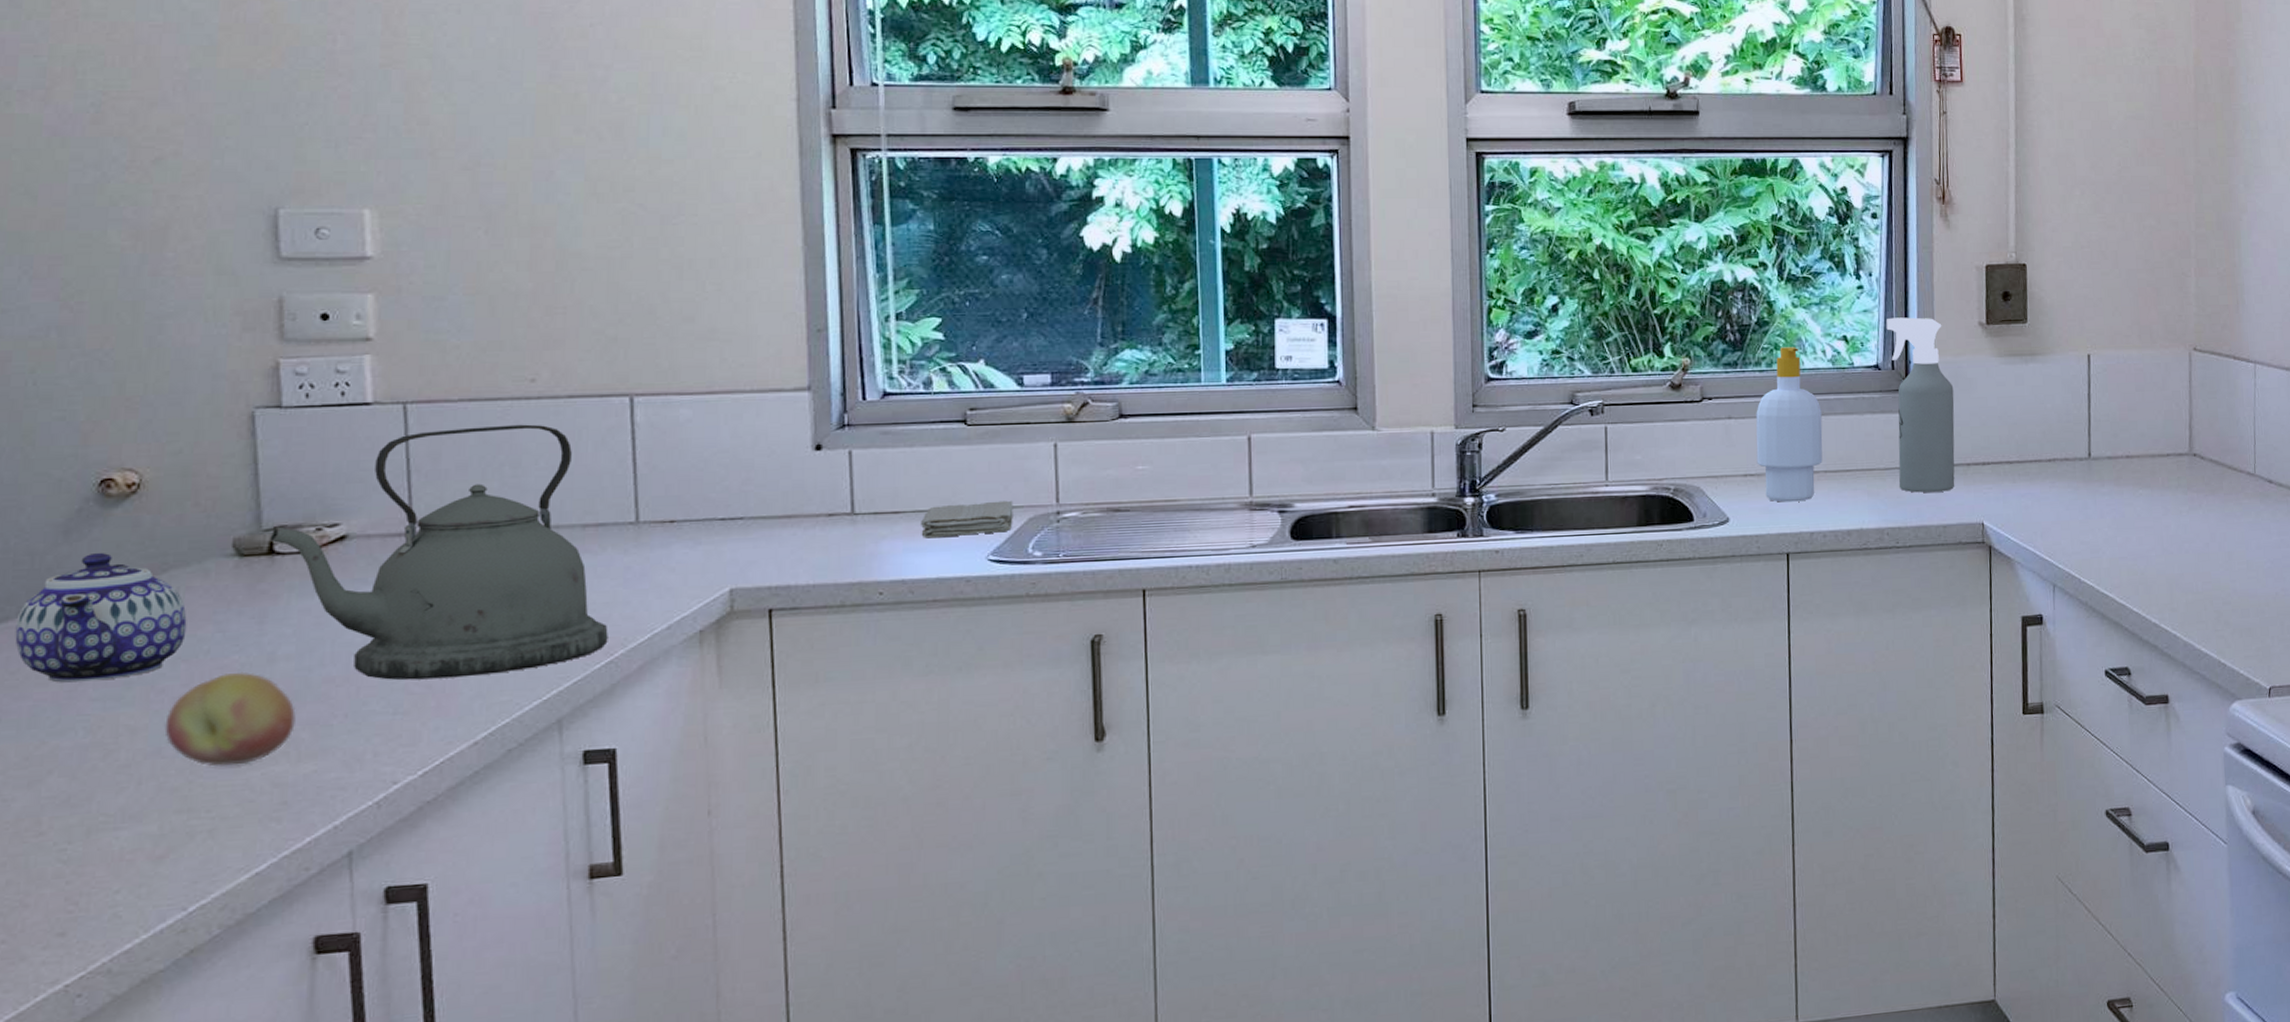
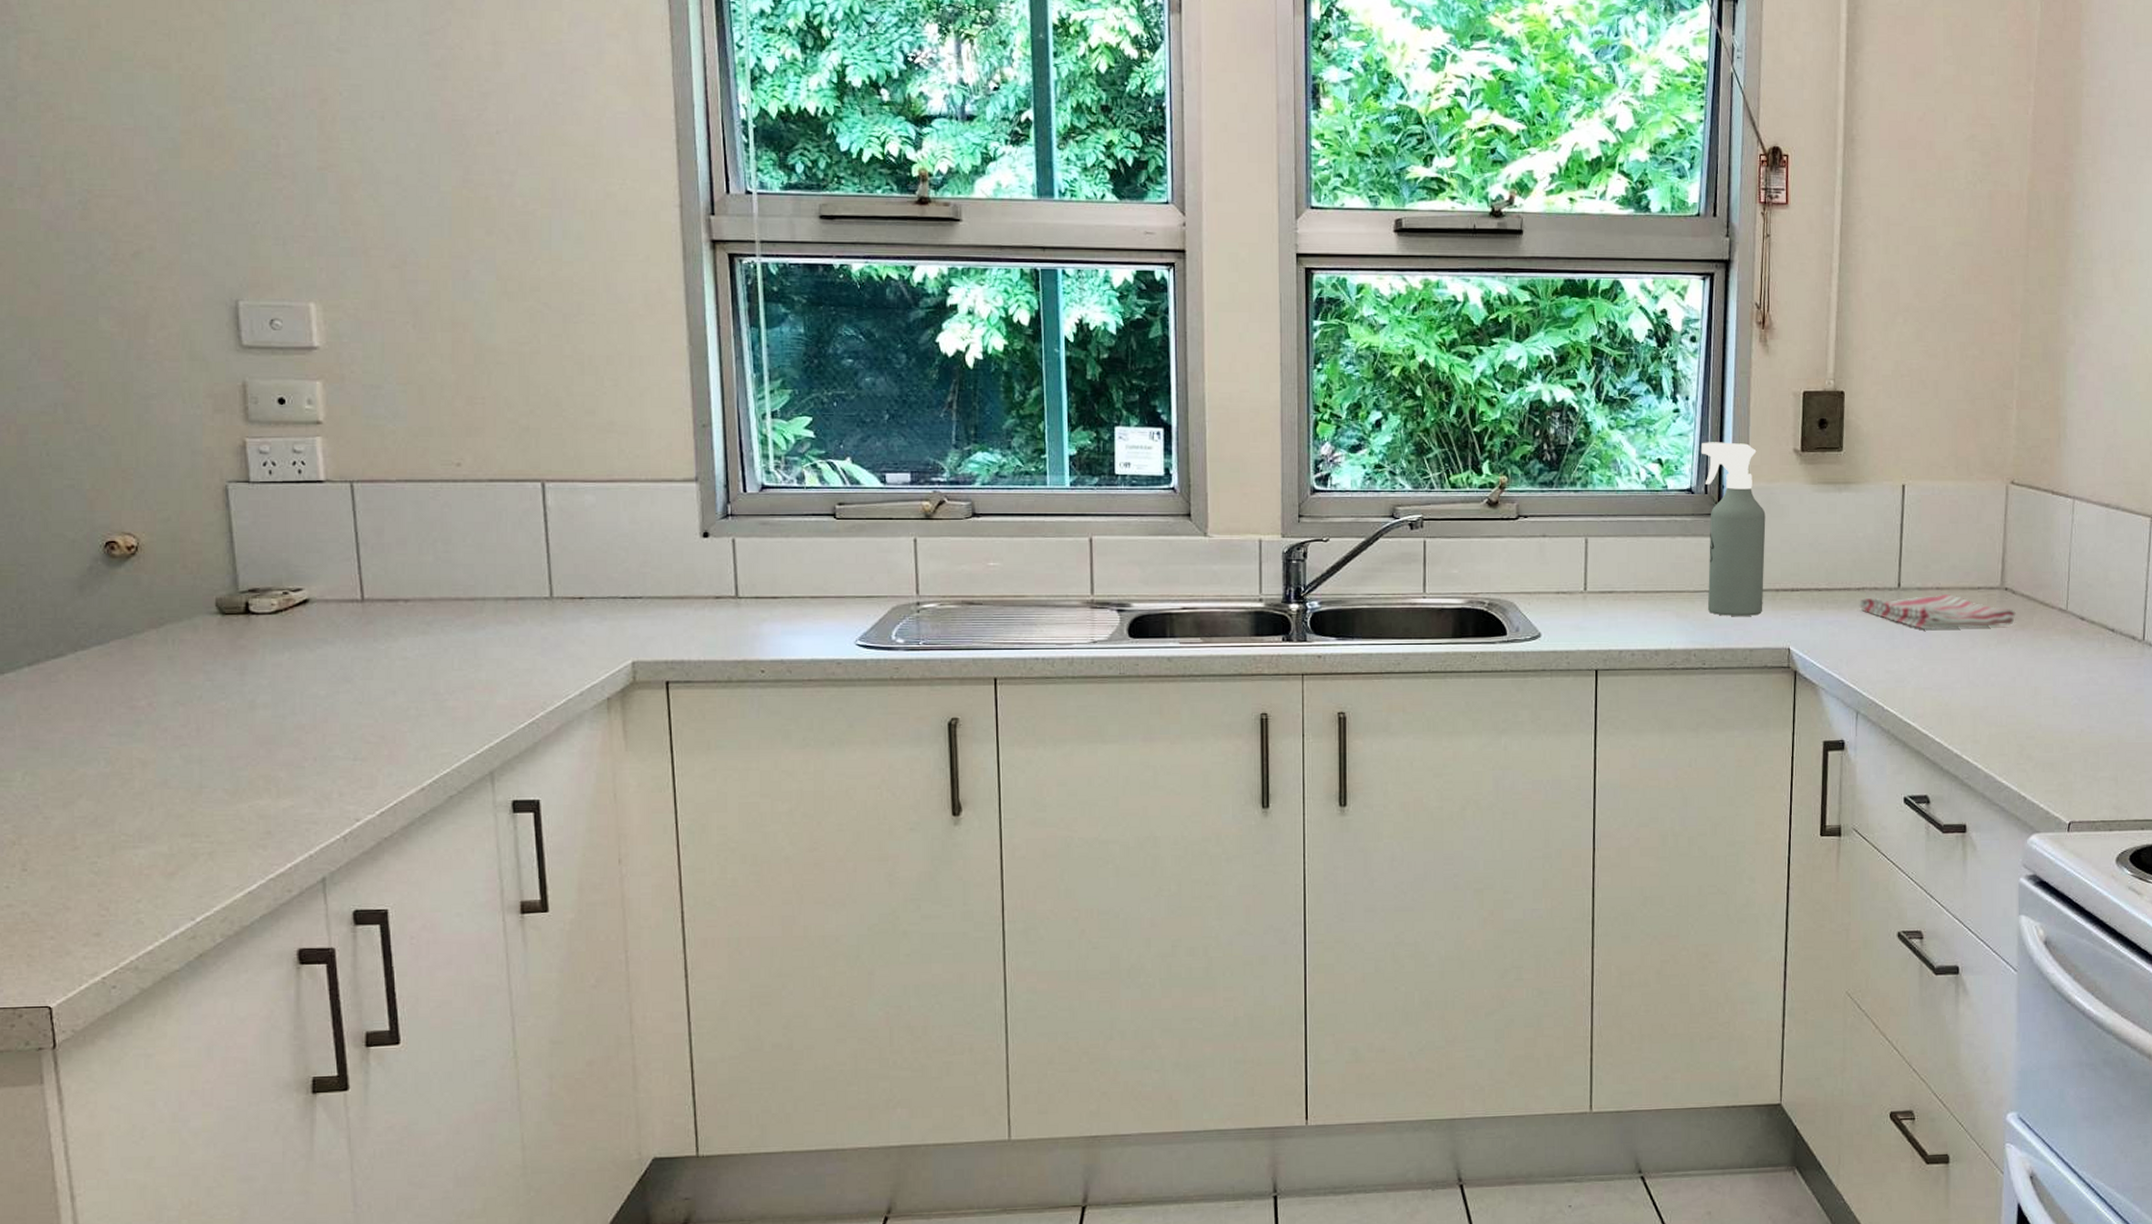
teapot: present [15,552,187,683] -> none [45,606,182,719]
fruit: present [164,671,296,767] -> none [169,716,274,798]
kettle: present [269,424,608,681] -> none [245,504,530,731]
washcloth: present [921,500,1013,539] -> none [797,590,878,623]
soap bottle: present [1756,347,1823,502] -> none [1569,468,1634,620]
dish towel: none [2050,462,2206,498] -> present [1859,595,2016,629]

